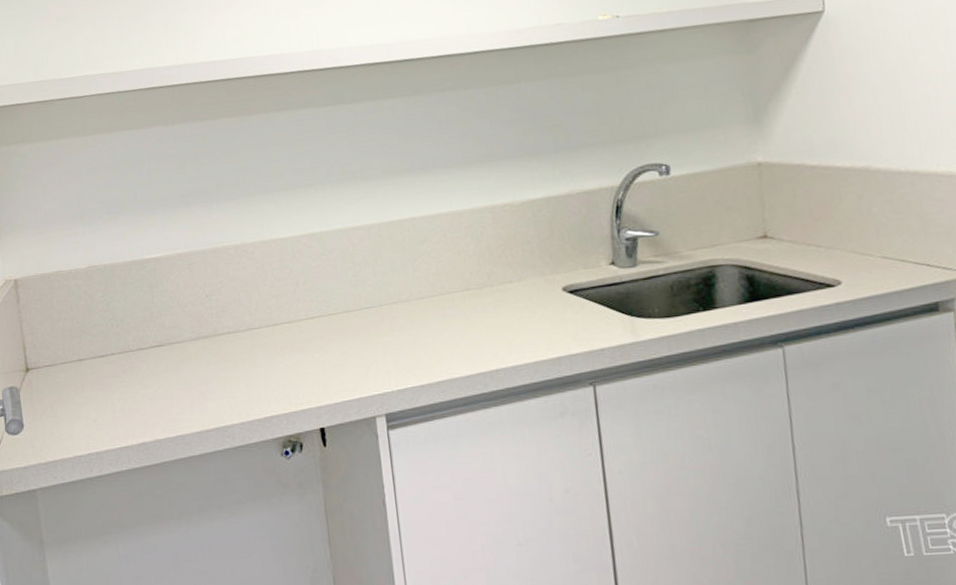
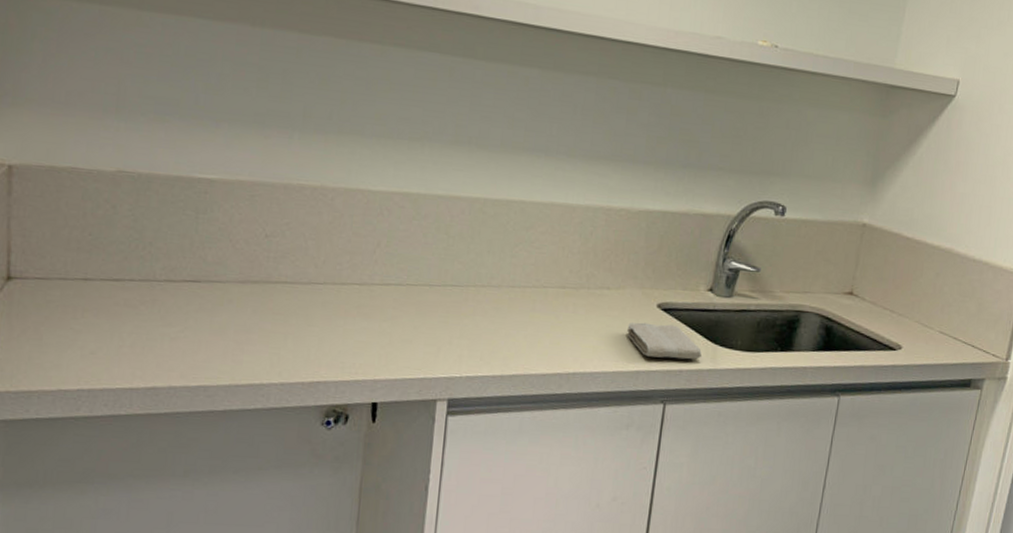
washcloth: none [538,305,620,341] -> present [627,322,702,360]

